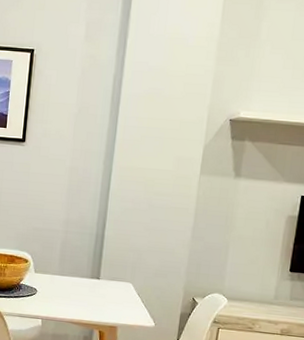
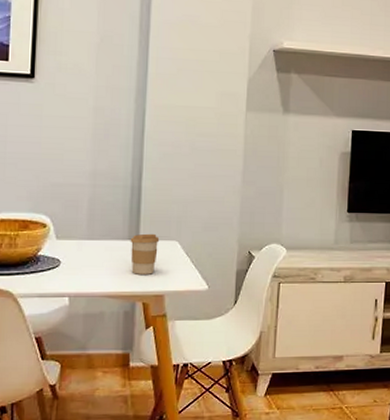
coffee cup: none [92,274,117,309] -> present [130,233,160,274]

